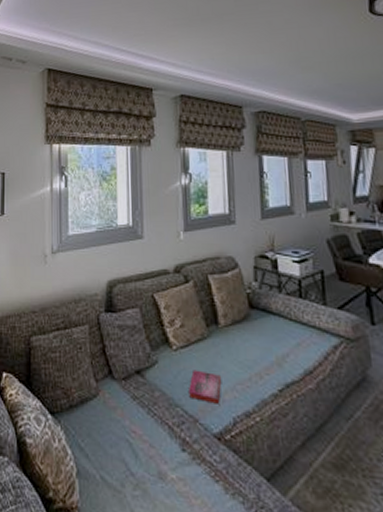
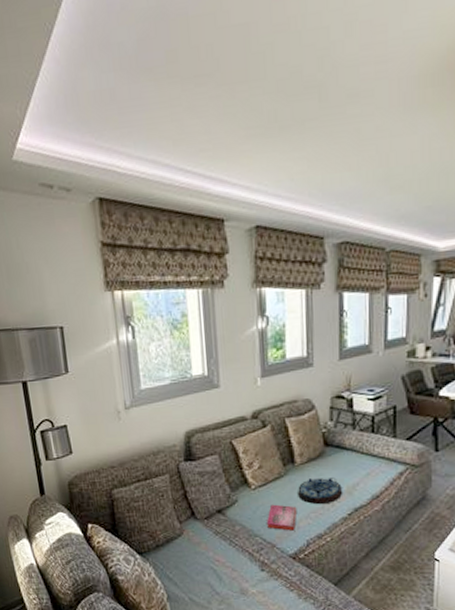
serving tray: none [222,342,271,376] -> present [298,477,342,505]

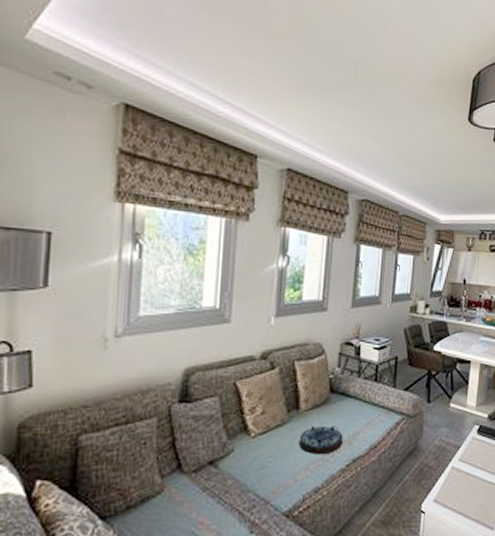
hardback book: present [267,504,297,531] -> none [263,454,297,485]

